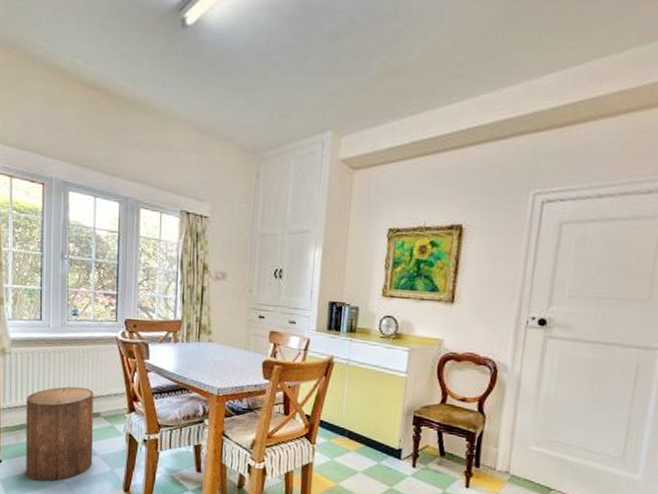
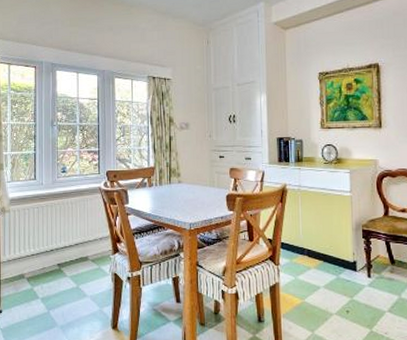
stool: present [26,386,93,482] -> none [23,235,83,327]

